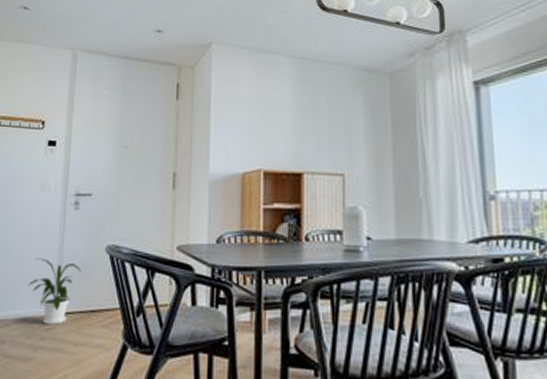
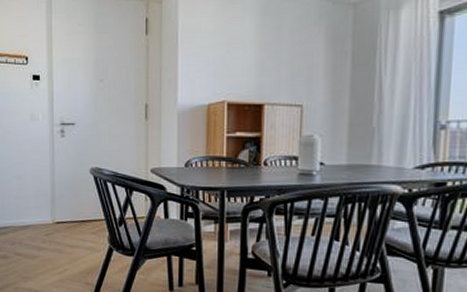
house plant: present [28,258,82,325] -> none [28,178,72,231]

